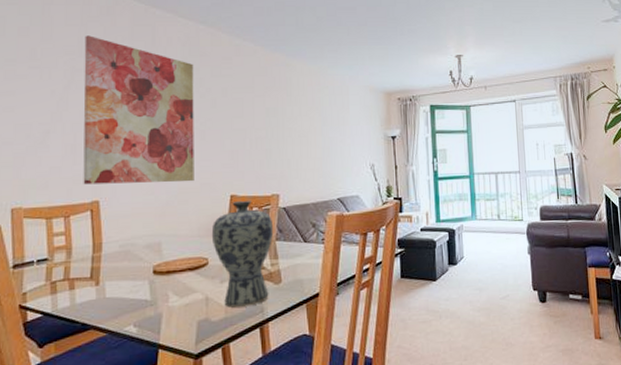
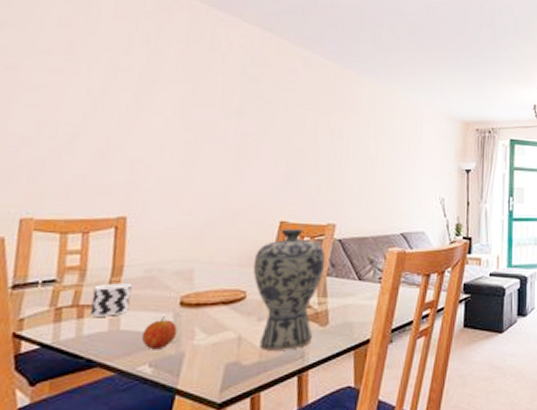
cup: none [79,257,111,288] -> present [90,283,132,317]
wall art: present [83,35,194,185] -> none [110,32,255,203]
fruit: none [125,284,154,313] -> present [142,316,178,350]

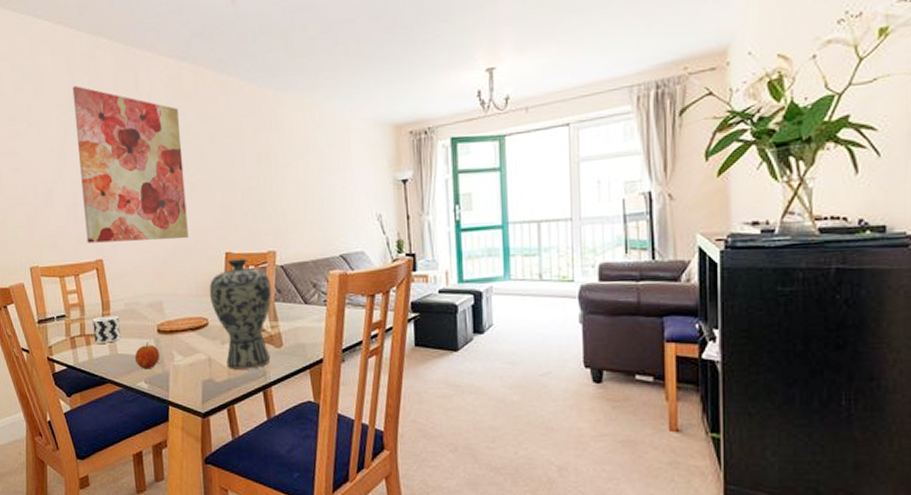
wall art: none [110,32,255,203] -> present [72,86,189,243]

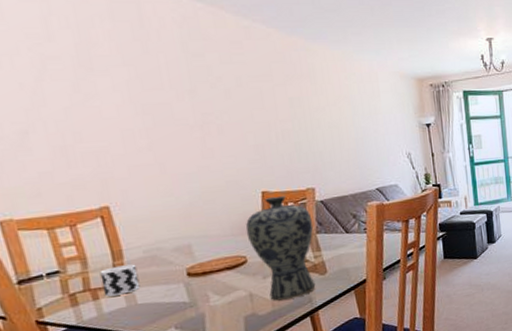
wall art: present [72,86,189,243] -> none [48,14,218,190]
fruit: present [135,342,160,370] -> none [160,287,193,316]

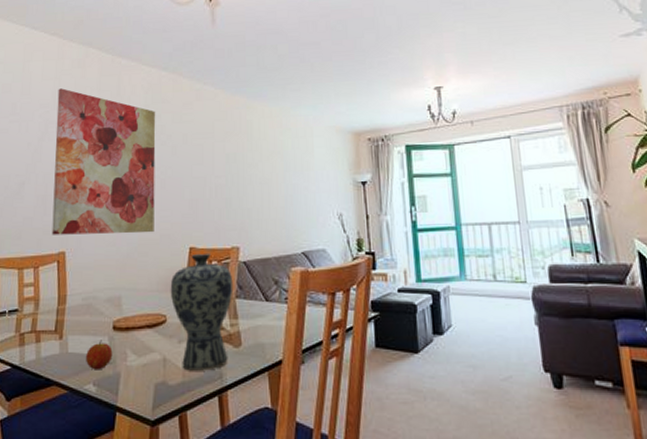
wall art: none [48,14,218,190] -> present [51,88,156,235]
cup: present [99,264,140,297] -> none [45,310,74,341]
fruit: none [160,287,193,316] -> present [86,340,113,370]

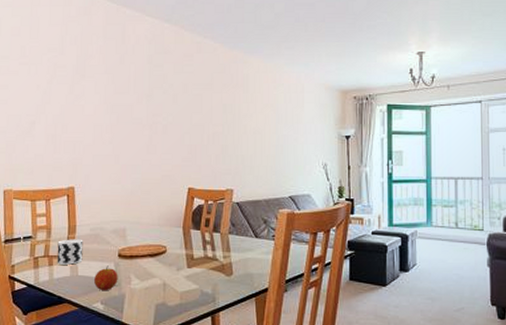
cup: none [45,310,74,341] -> present [57,239,83,265]
wall art: present [51,88,156,235] -> none [61,34,159,173]
vase: present [170,252,234,371] -> none [170,193,227,295]

